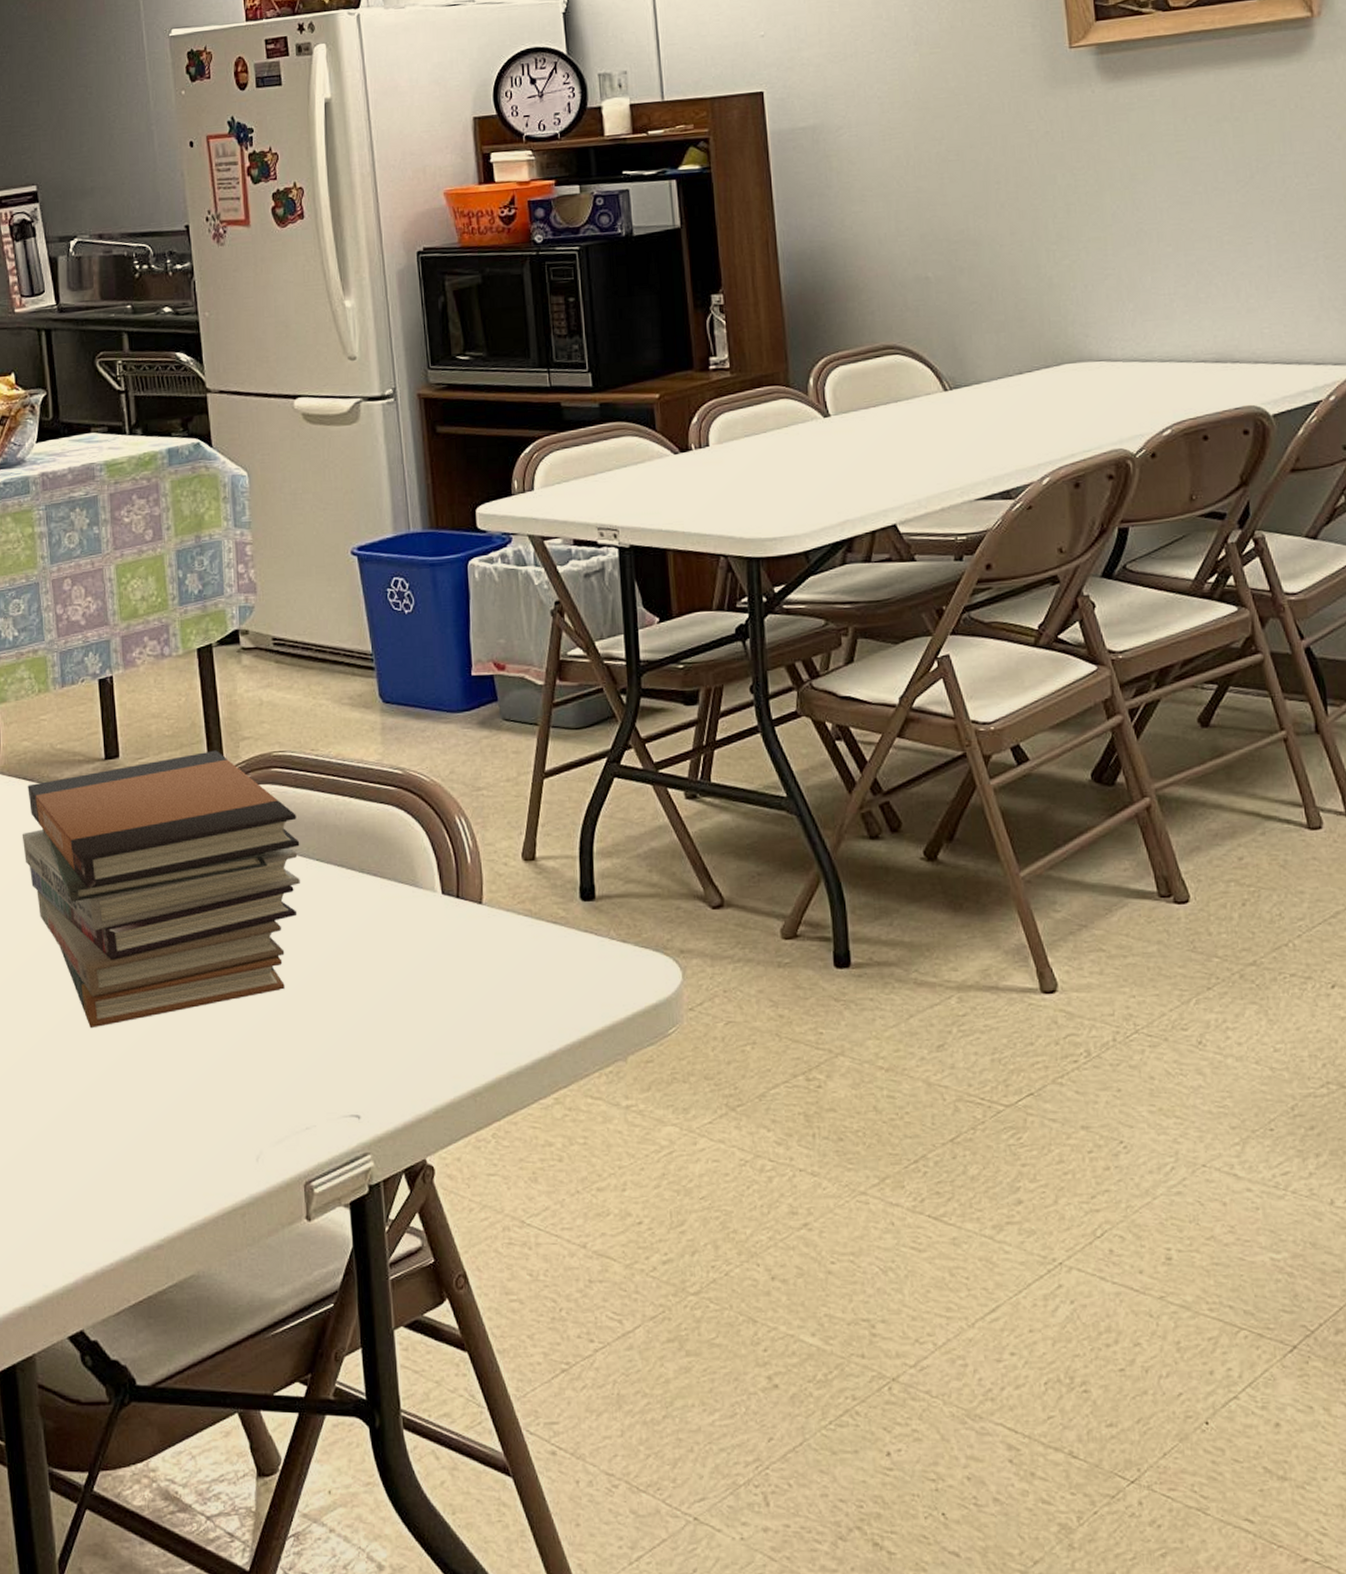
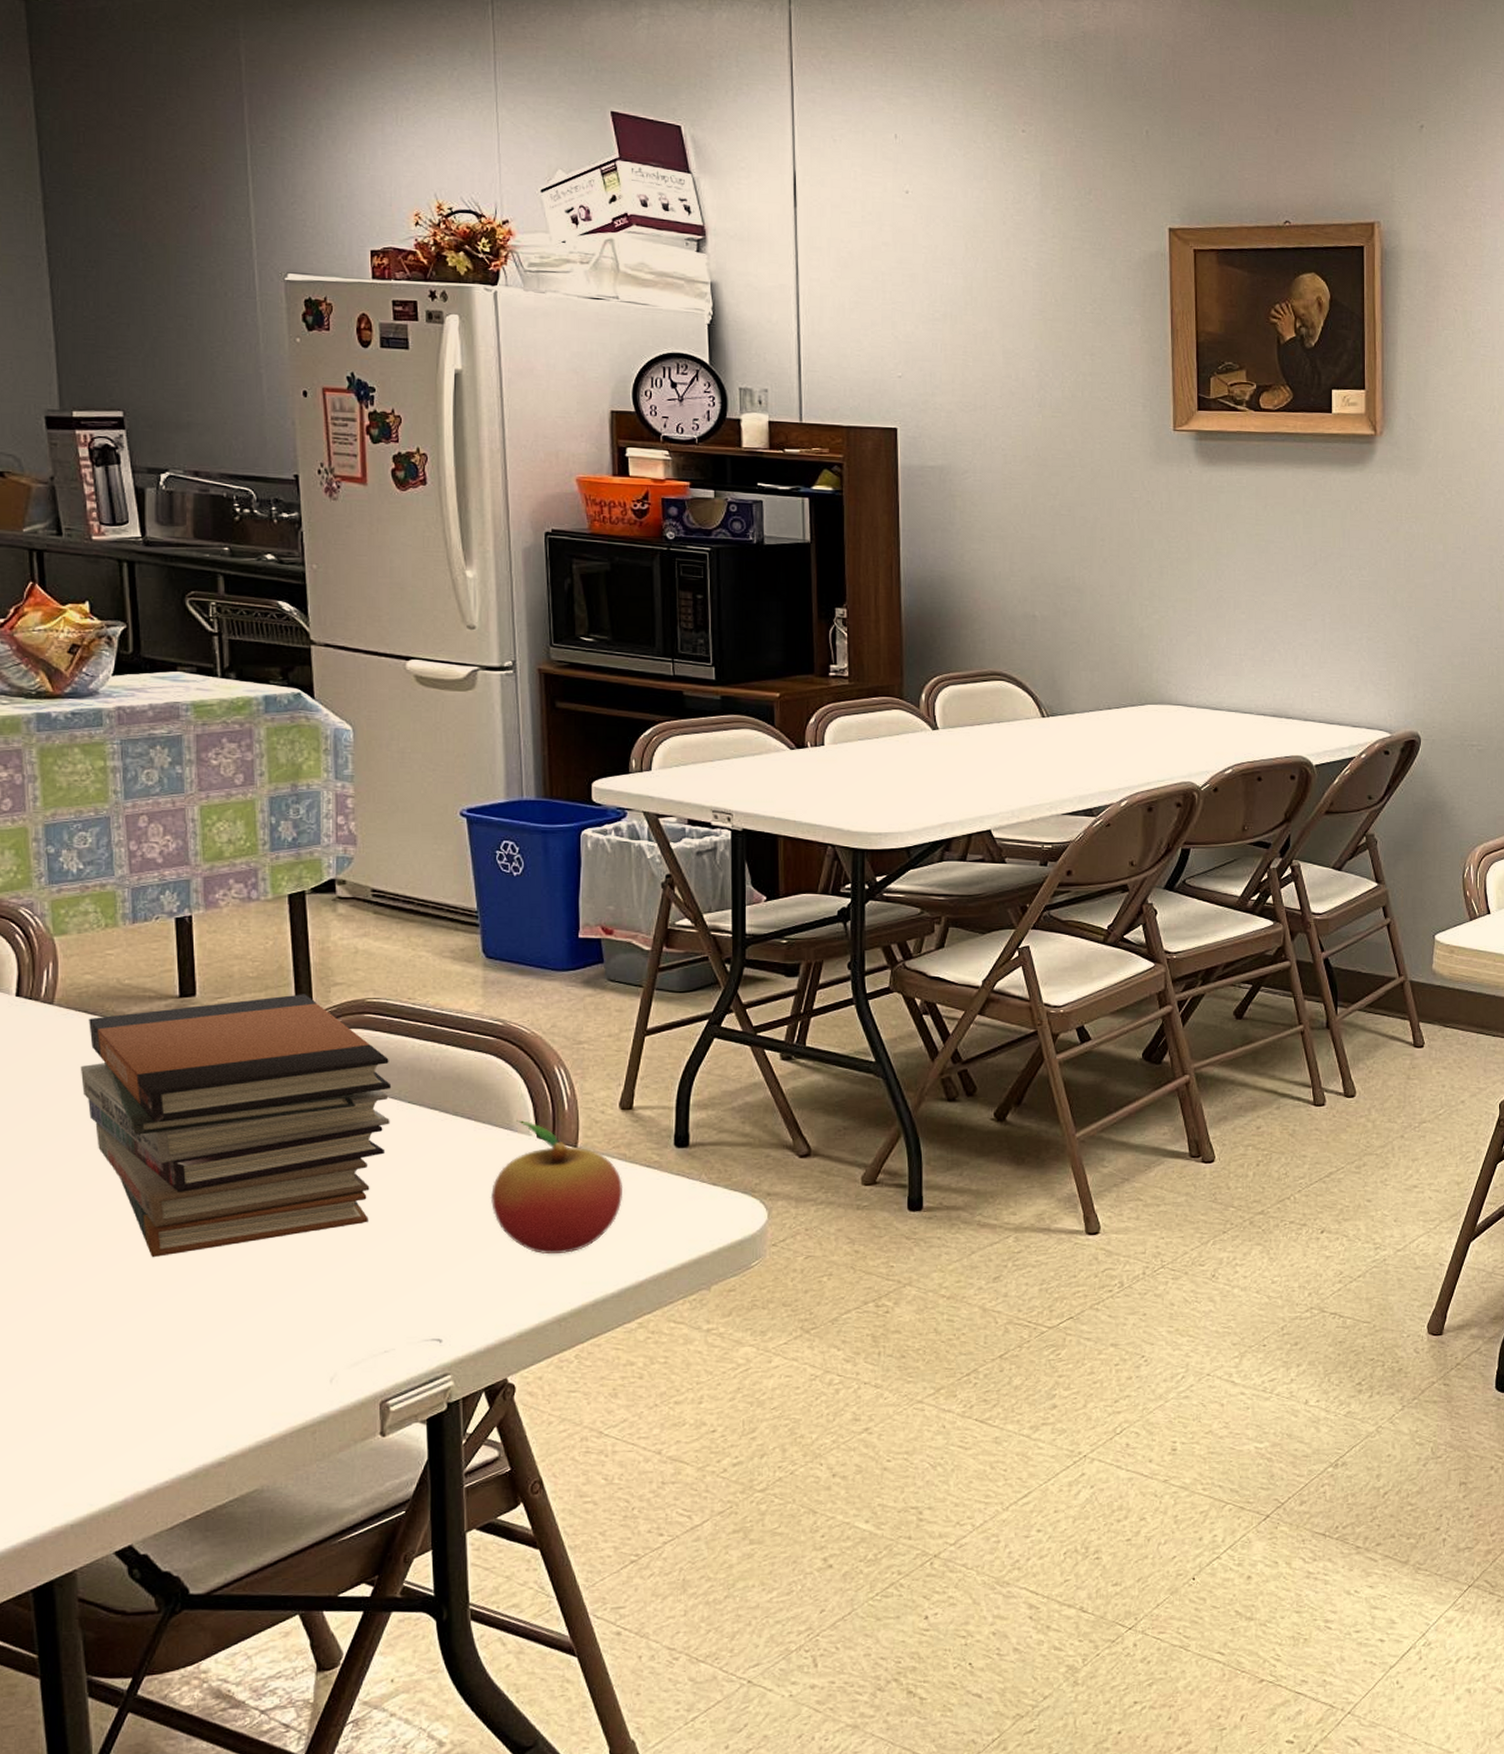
fruit: none [399,875,531,1022] -> present [490,1119,624,1255]

